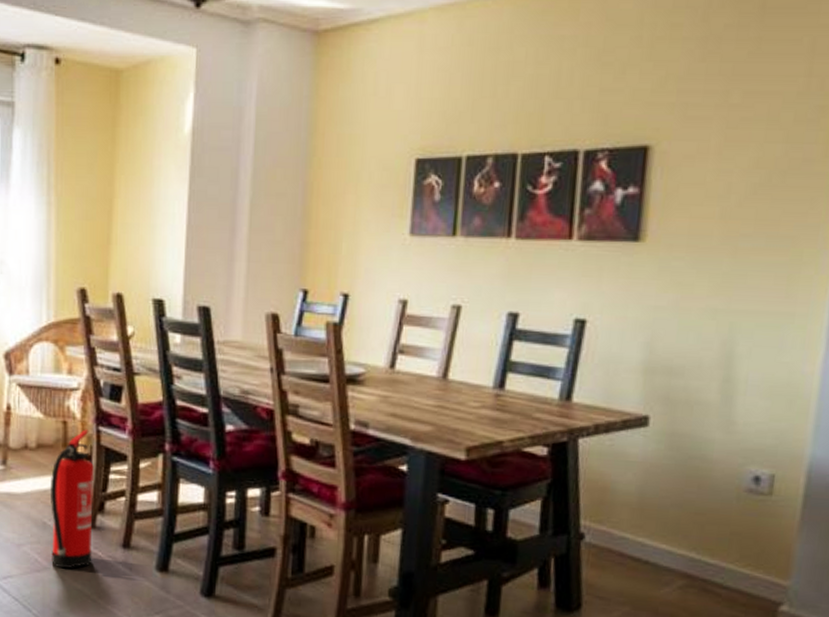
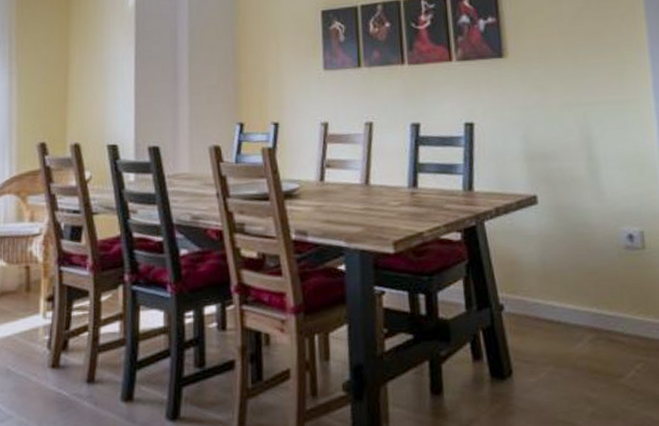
fire extinguisher: present [50,429,95,569] -> none [13,271,58,415]

